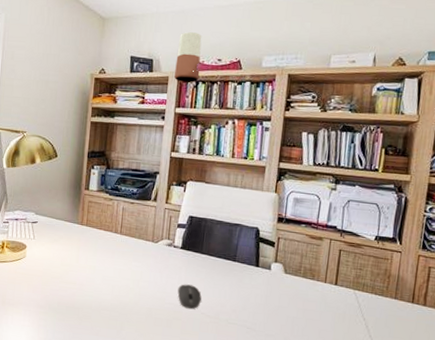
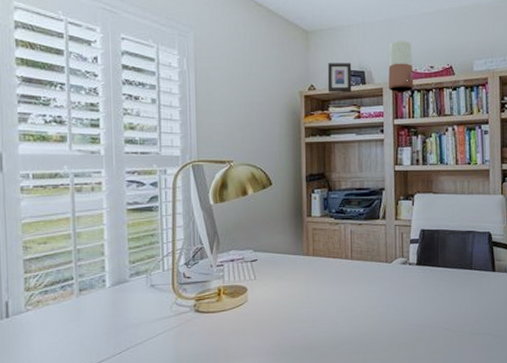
picture frame: none [116,49,142,78] -> present [327,63,352,92]
computer mouse: present [177,284,202,309] -> none [418,301,443,326]

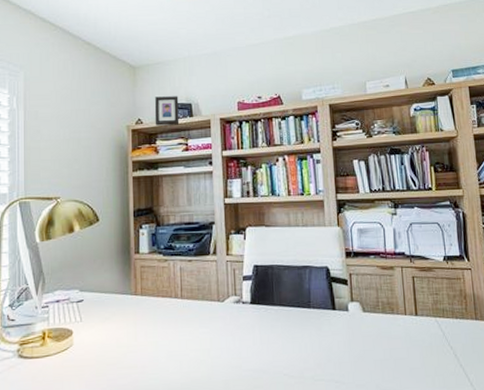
vase: present [388,41,414,92] -> none [215,73,242,123]

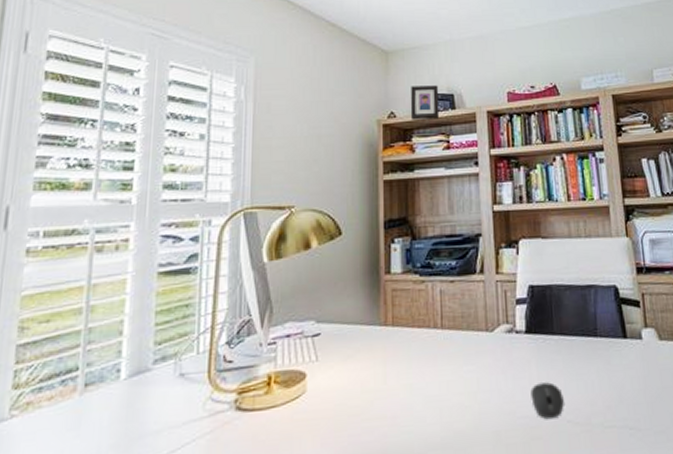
computer mouse: none [254,343,282,372] -> present [530,382,564,419]

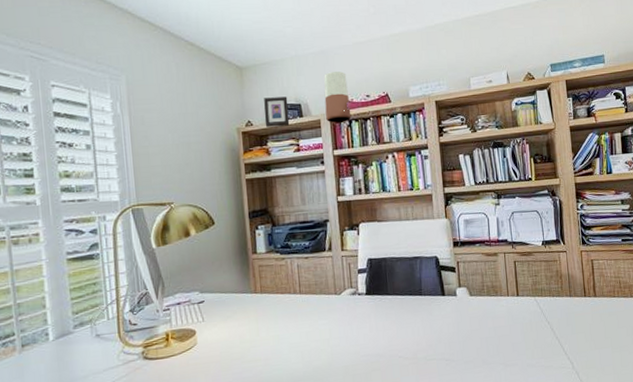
vase: none [481,59,513,117] -> present [324,71,351,123]
computer mouse: present [530,382,564,419] -> none [370,330,397,356]

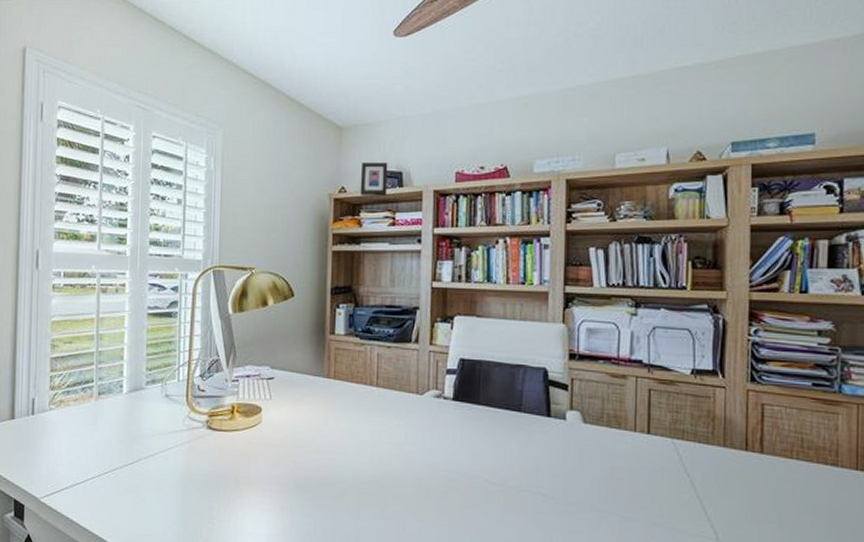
vase: present [324,71,351,123] -> none [429,137,460,196]

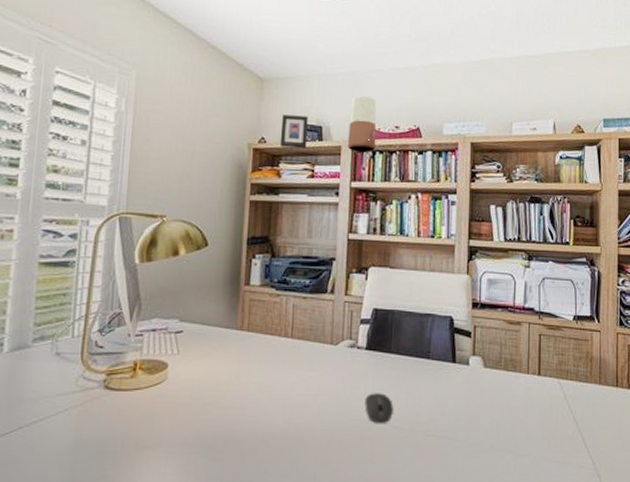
vase: none [429,137,460,196] -> present [348,96,377,152]
computer mouse: none [452,444,483,475] -> present [364,393,393,423]

